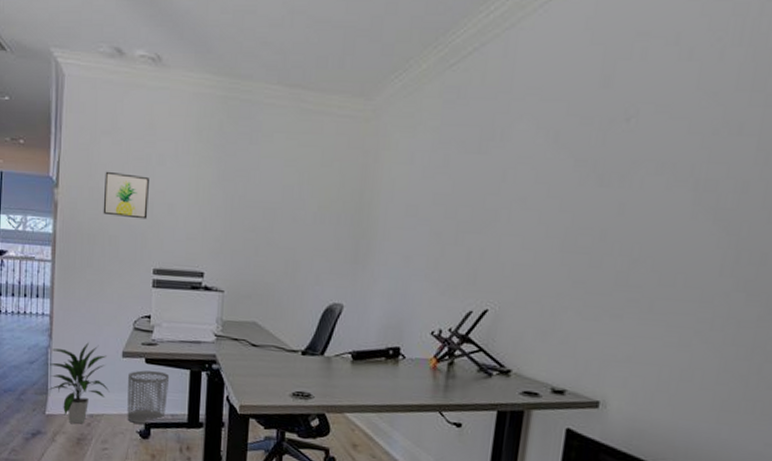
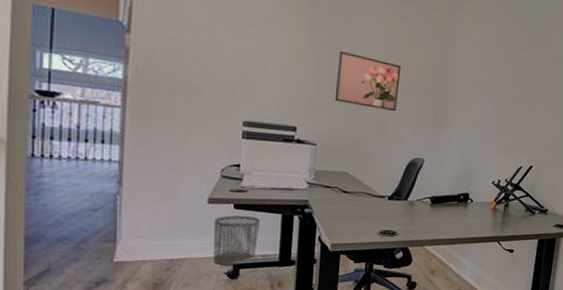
indoor plant: present [46,342,110,425] -> none [114,189,193,270]
wall art: present [103,171,149,220] -> none [185,24,239,75]
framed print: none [242,181,315,249] -> present [334,50,402,112]

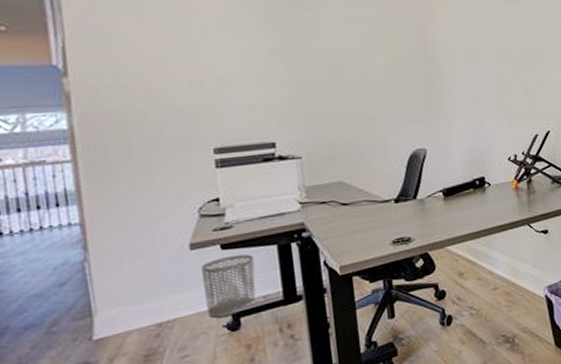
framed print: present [334,50,402,112] -> none [307,47,384,105]

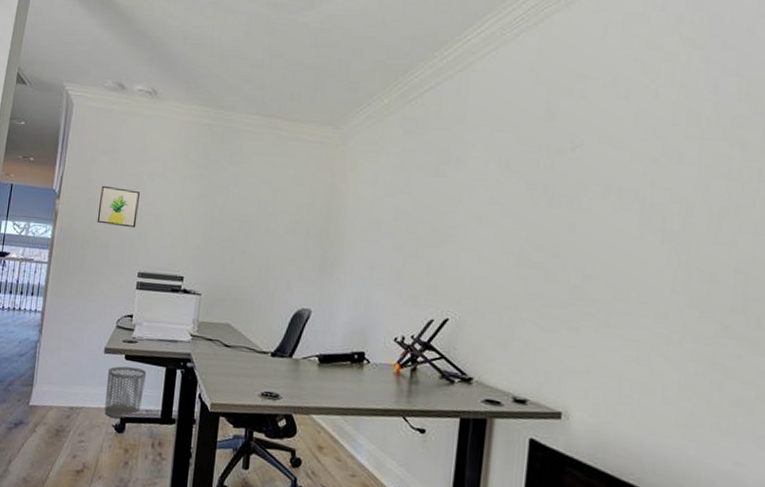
wall art: none [132,52,197,100] -> present [97,185,140,228]

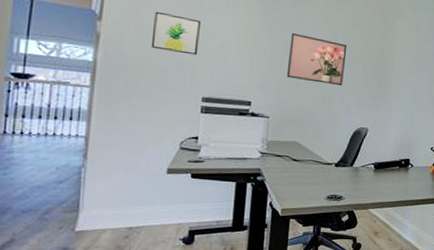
waste bin: present [104,366,147,419] -> none [170,184,216,232]
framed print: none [220,197,288,258] -> present [286,32,347,86]

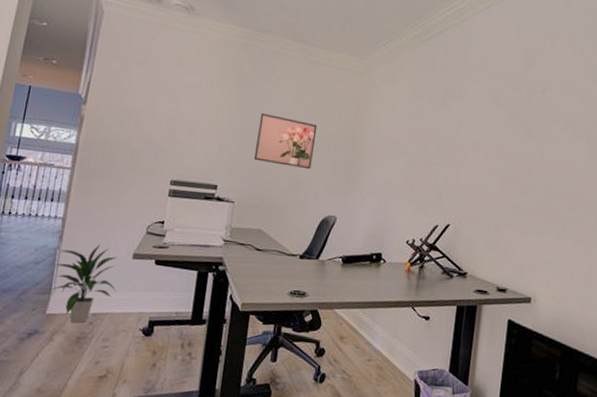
indoor plant: none [78,161,152,238] -> present [52,244,117,324]
wall art: present [151,11,201,55] -> none [127,94,174,137]

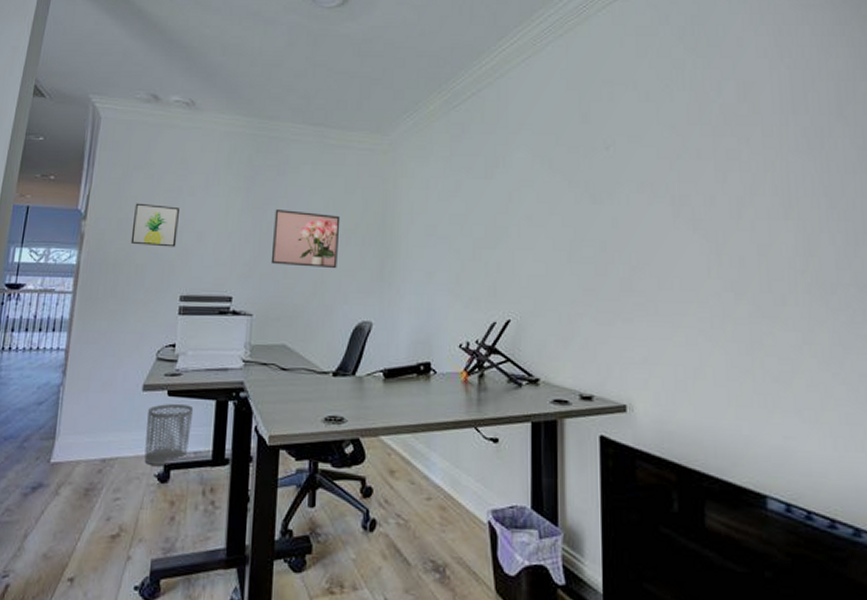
indoor plant: present [52,244,117,324] -> none [56,377,126,473]
wall art: none [127,94,174,137] -> present [130,203,179,247]
waste bin: none [131,271,178,322] -> present [144,403,194,466]

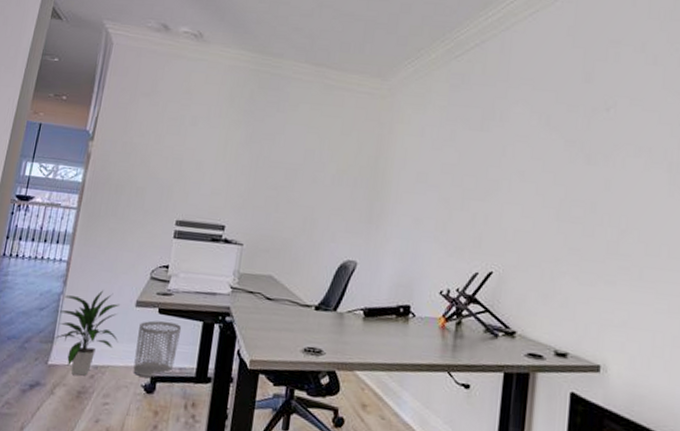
indoor plant: none [56,377,126,473] -> present [54,290,120,376]
wall art: present [130,203,179,247] -> none [133,128,181,174]
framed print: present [270,208,341,269] -> none [264,144,335,208]

